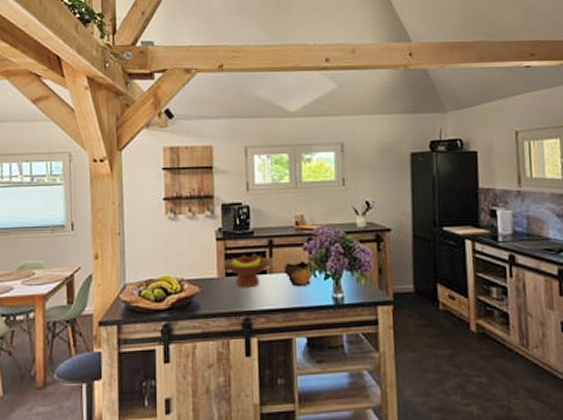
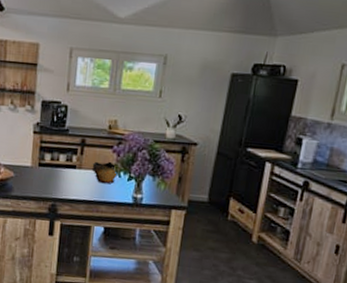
fruit bowl: present [224,253,271,288] -> none [38,149,81,179]

